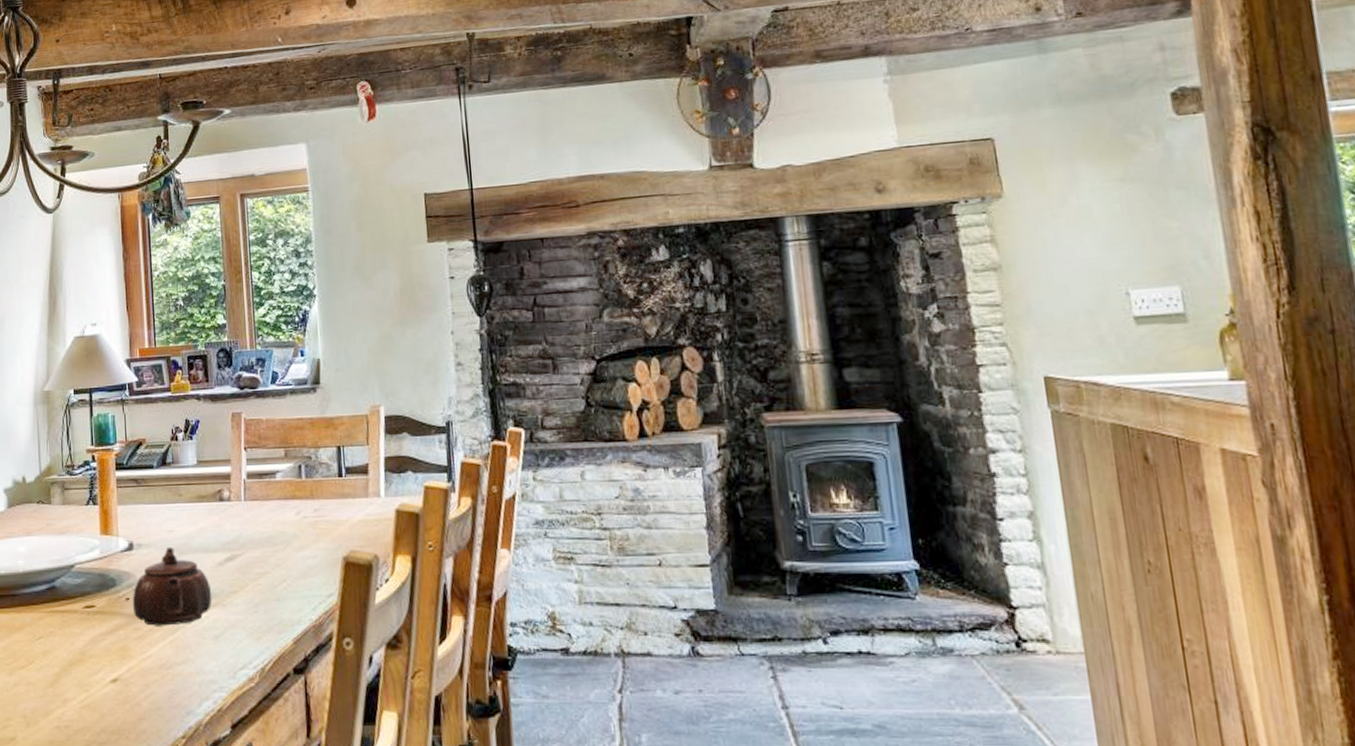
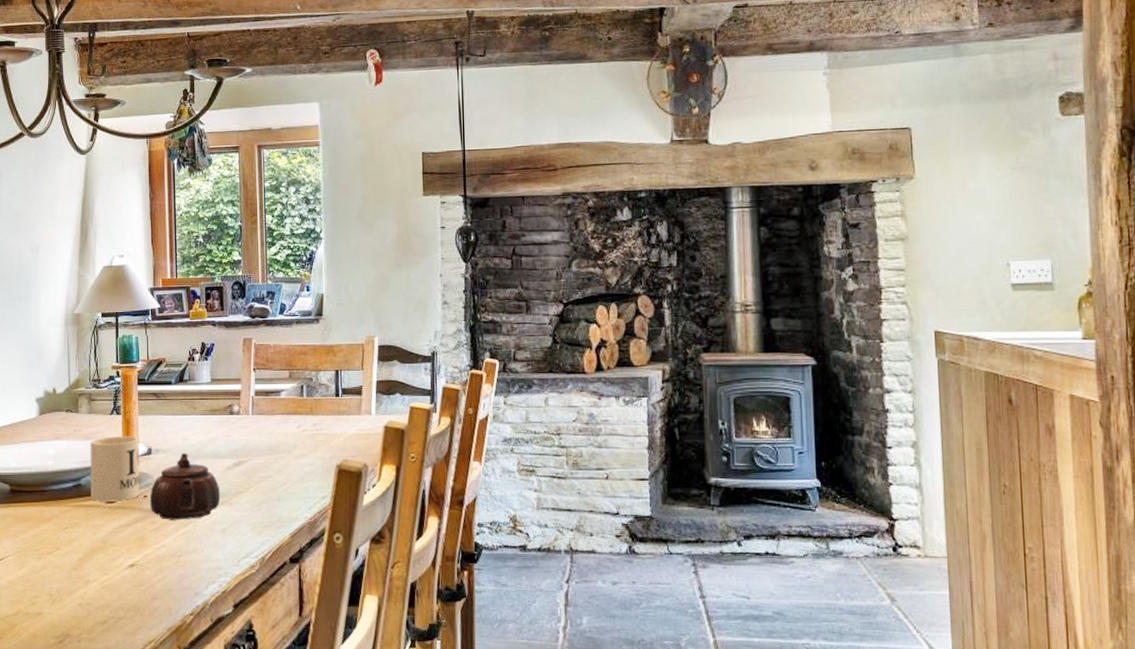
mug: none [64,530,121,606] -> present [90,436,140,502]

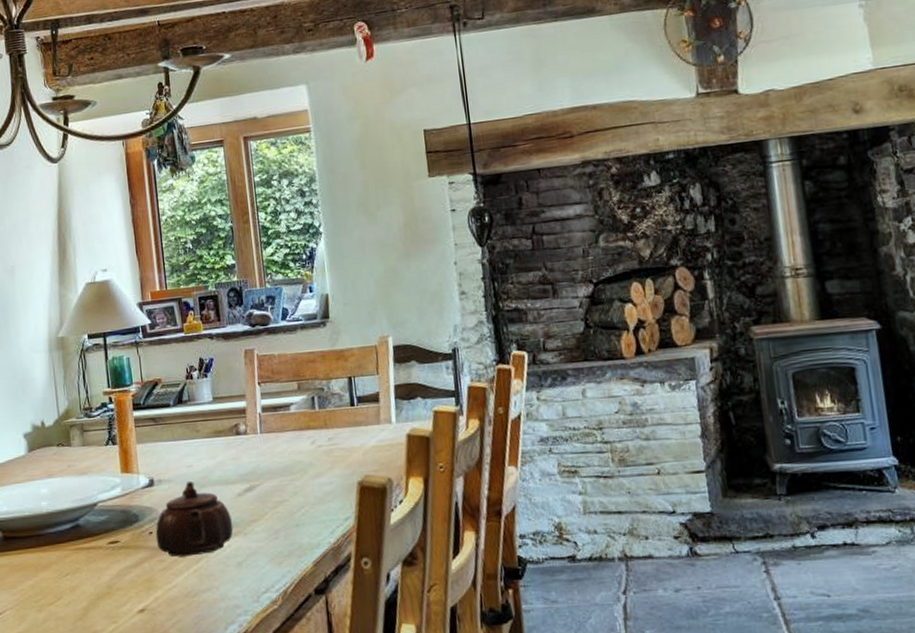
mug: present [90,436,140,502] -> none [85,467,144,543]

